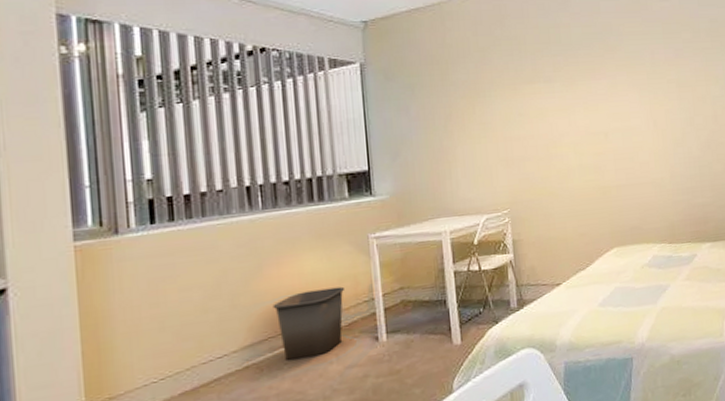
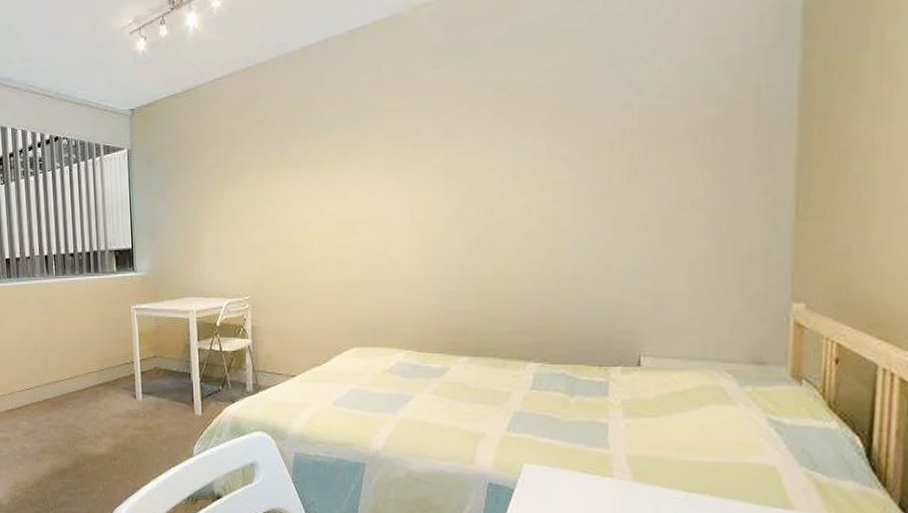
waste bin: present [272,286,344,361] -> none [62,347,111,402]

